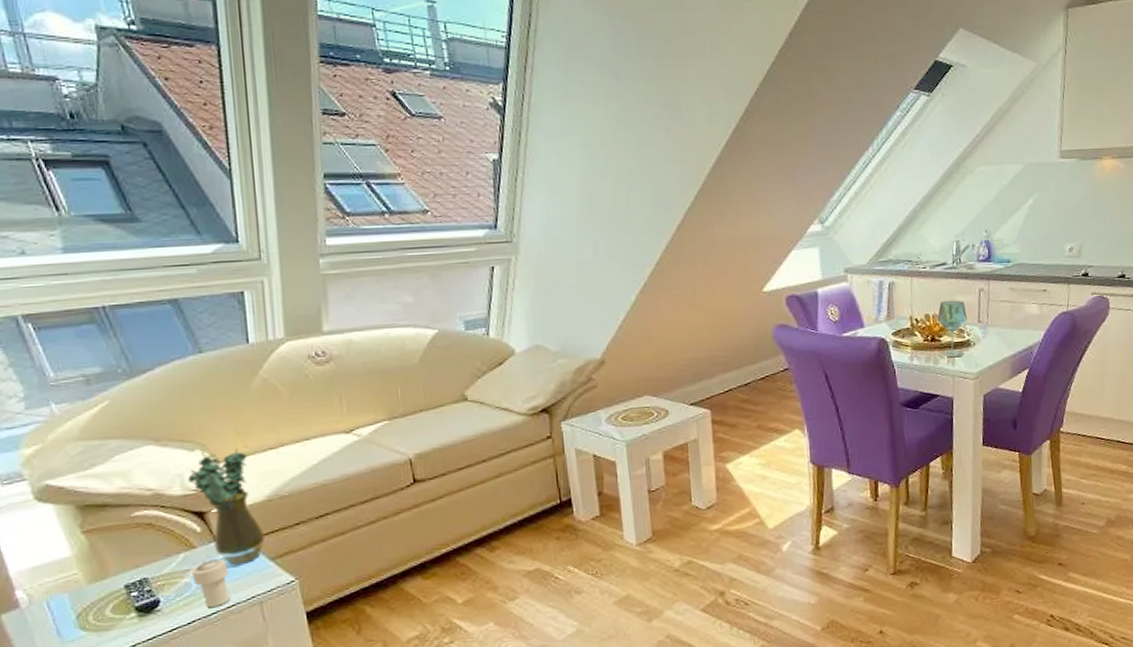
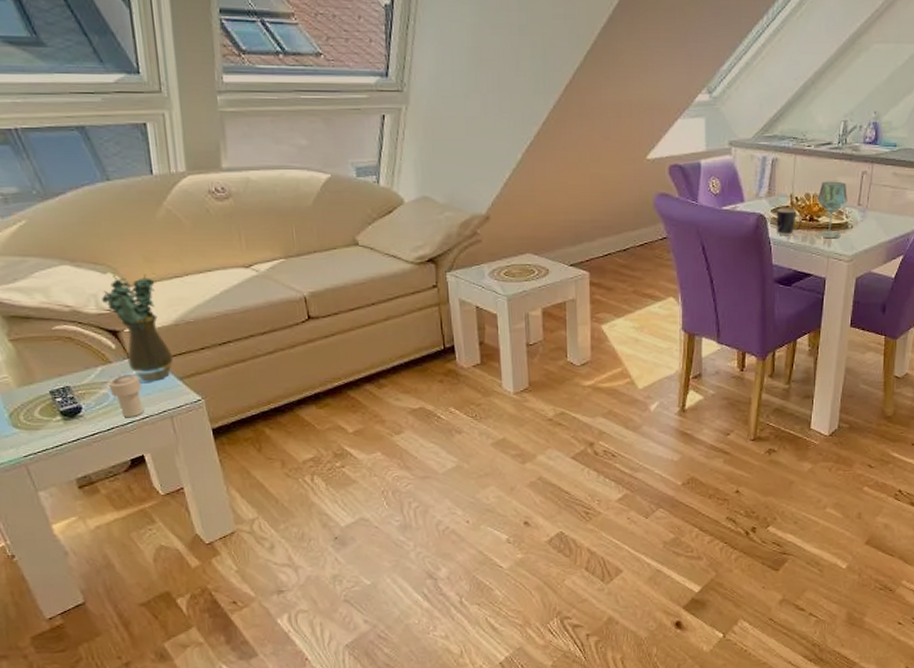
mug: none [897,330,924,359] -> present [776,208,802,236]

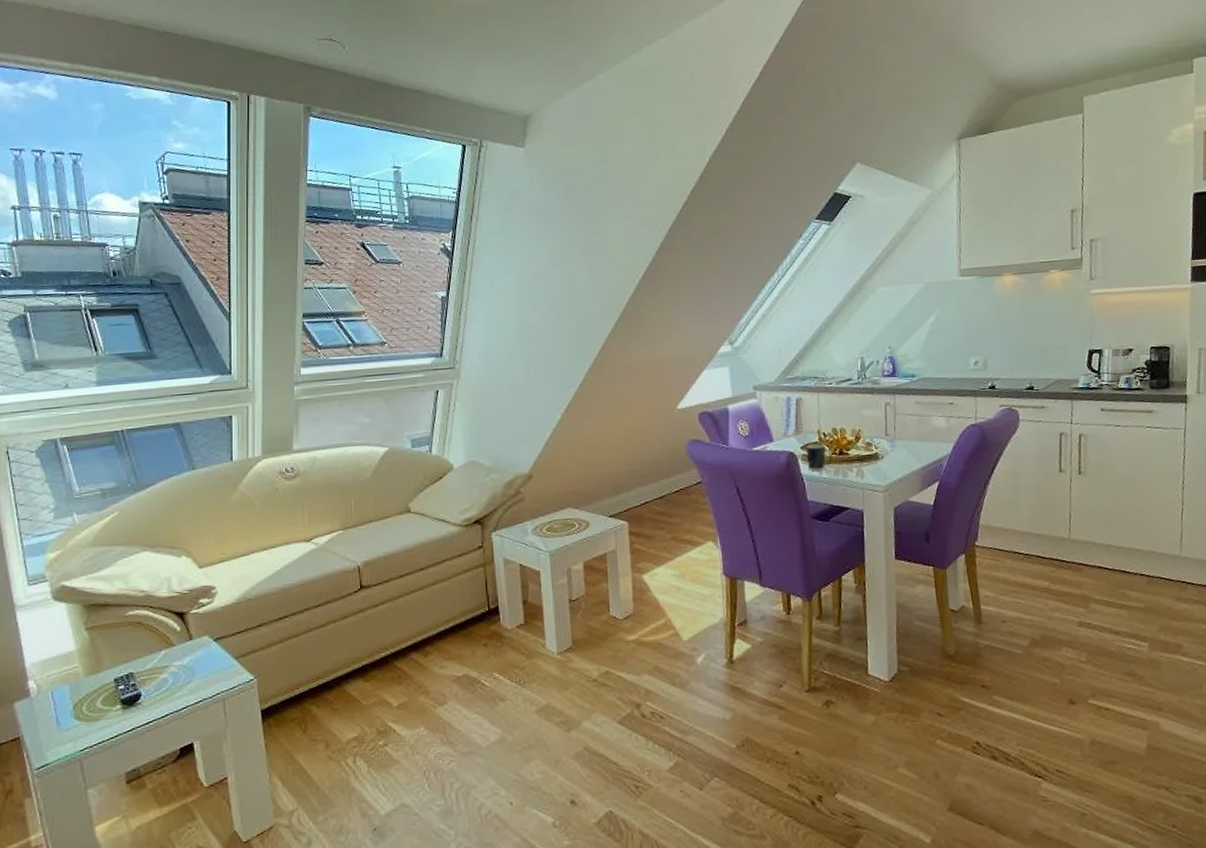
vase: present [101,273,173,382] -> none [173,554,231,664]
cup: present [108,376,144,418] -> none [169,657,200,703]
wine glass: present [818,181,848,239] -> none [844,414,875,471]

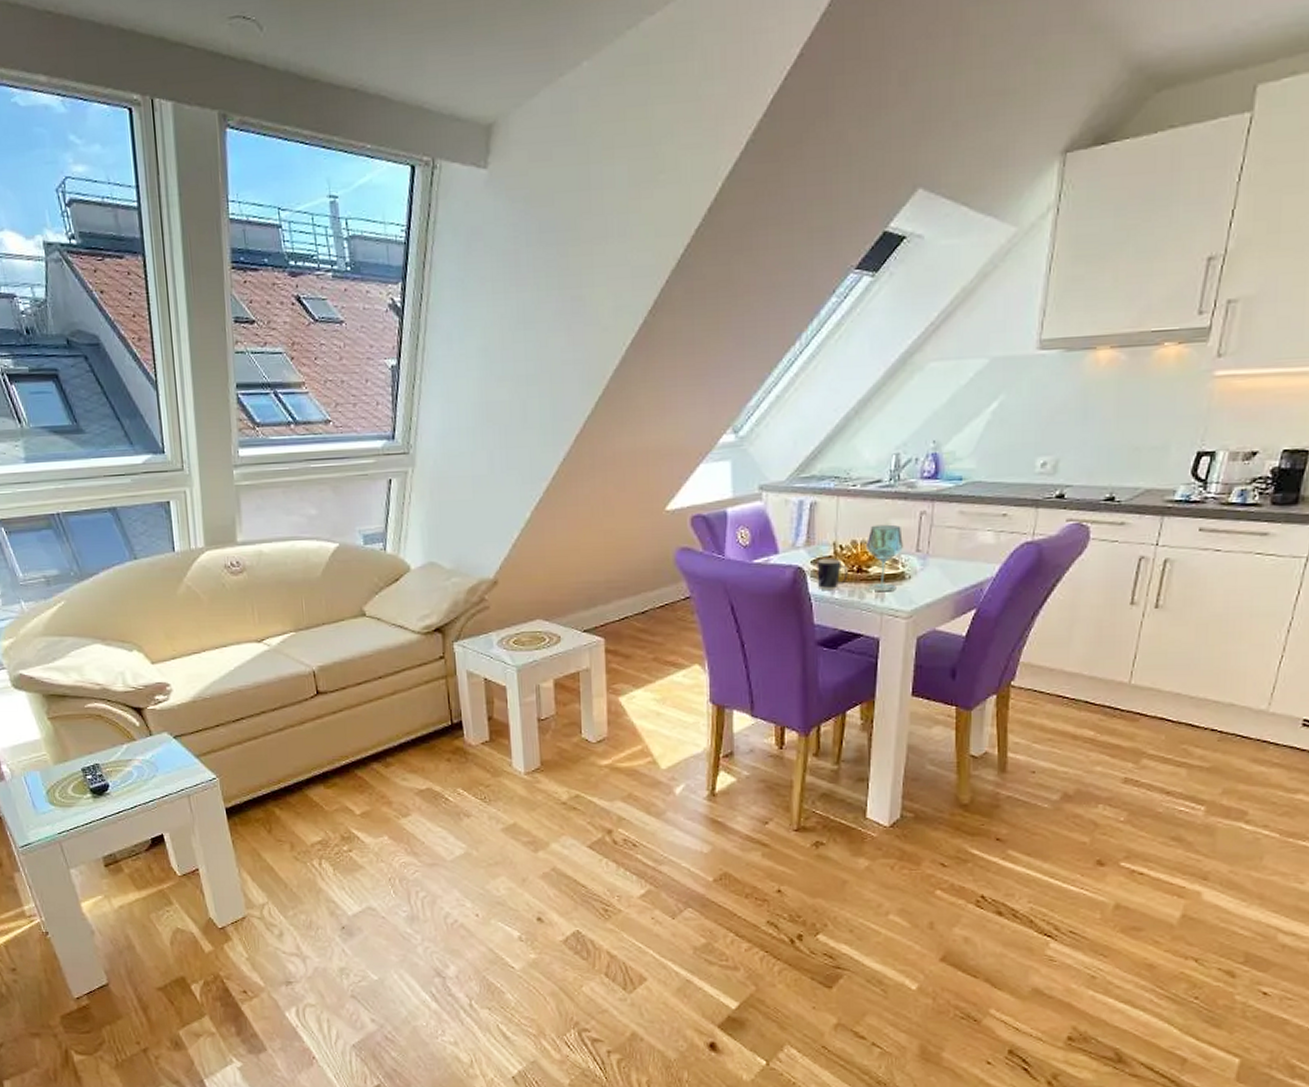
wine glass: none [844,414,875,471] -> present [866,524,904,592]

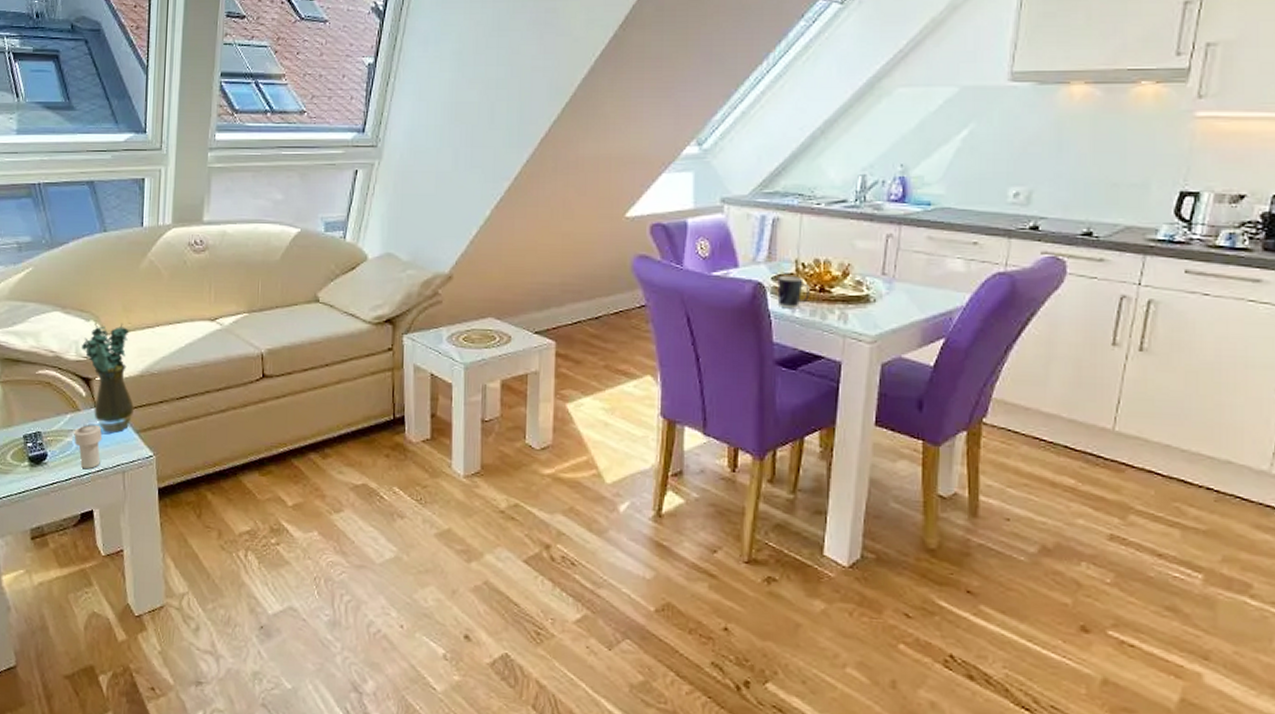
vase: none [127,650,191,760] -> present [81,322,134,434]
cup: none [133,753,164,796] -> present [74,425,103,469]
wine glass: present [866,524,904,592] -> none [830,245,869,314]

